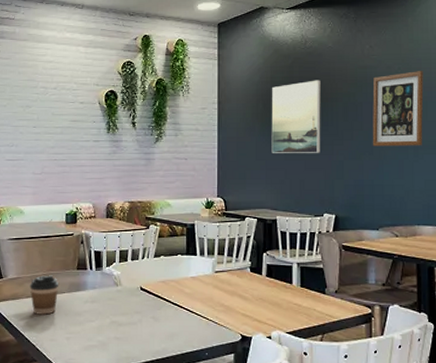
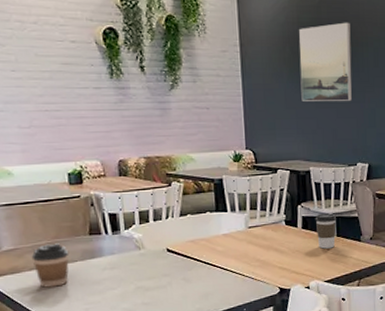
coffee cup: none [279,263,302,299] -> present [315,213,337,249]

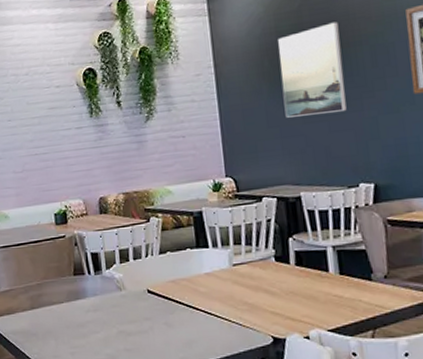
coffee cup: present [31,243,69,288] -> none [24,284,56,329]
coffee cup: present [315,213,337,249] -> none [310,246,339,290]

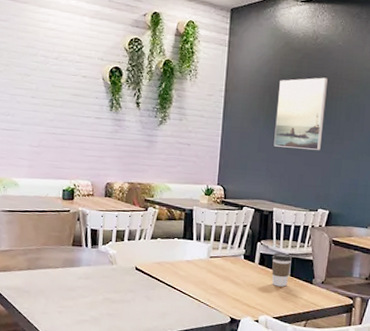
coffee cup: none [310,246,339,290] -> present [272,252,293,287]

